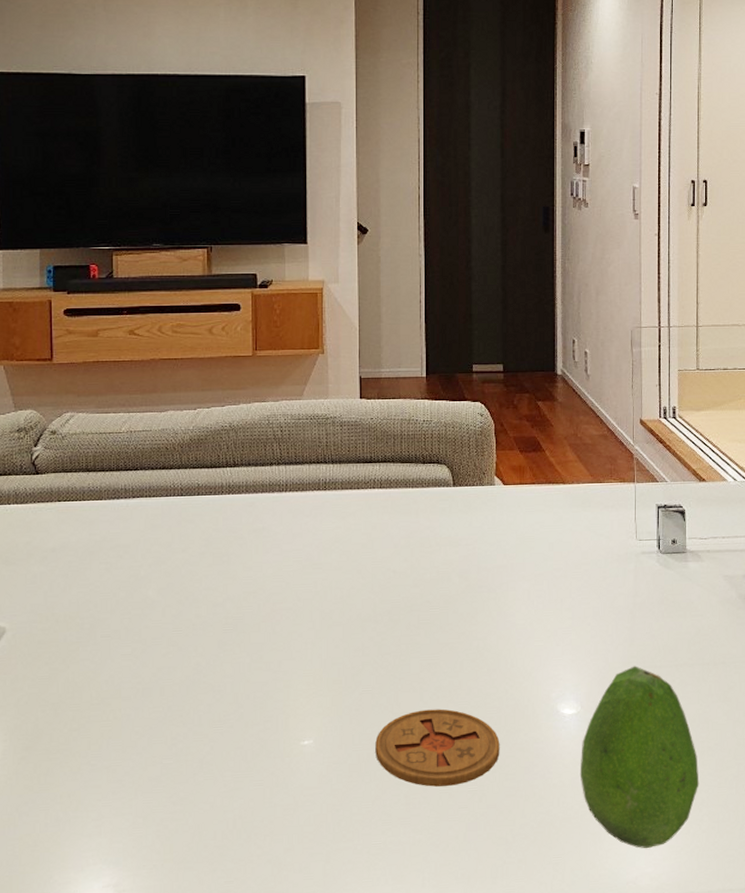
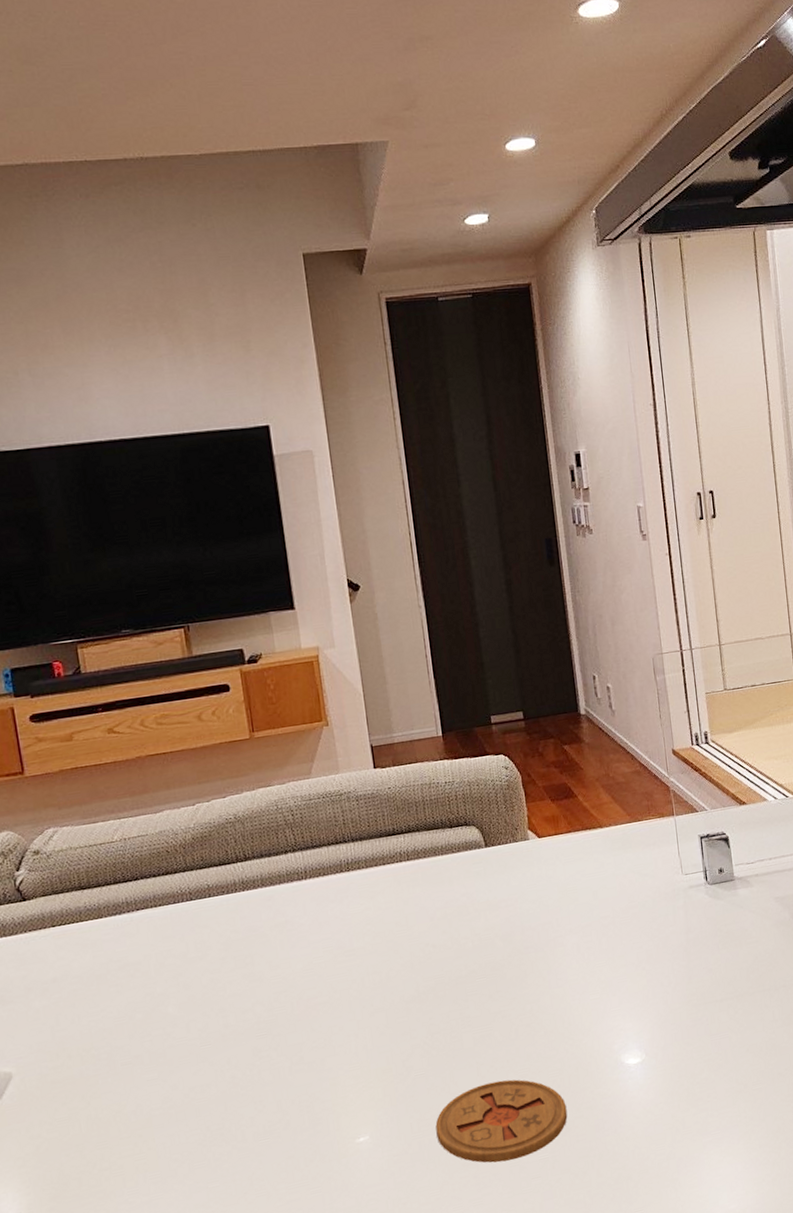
fruit: present [579,666,700,849] -> none [650,1003,774,1187]

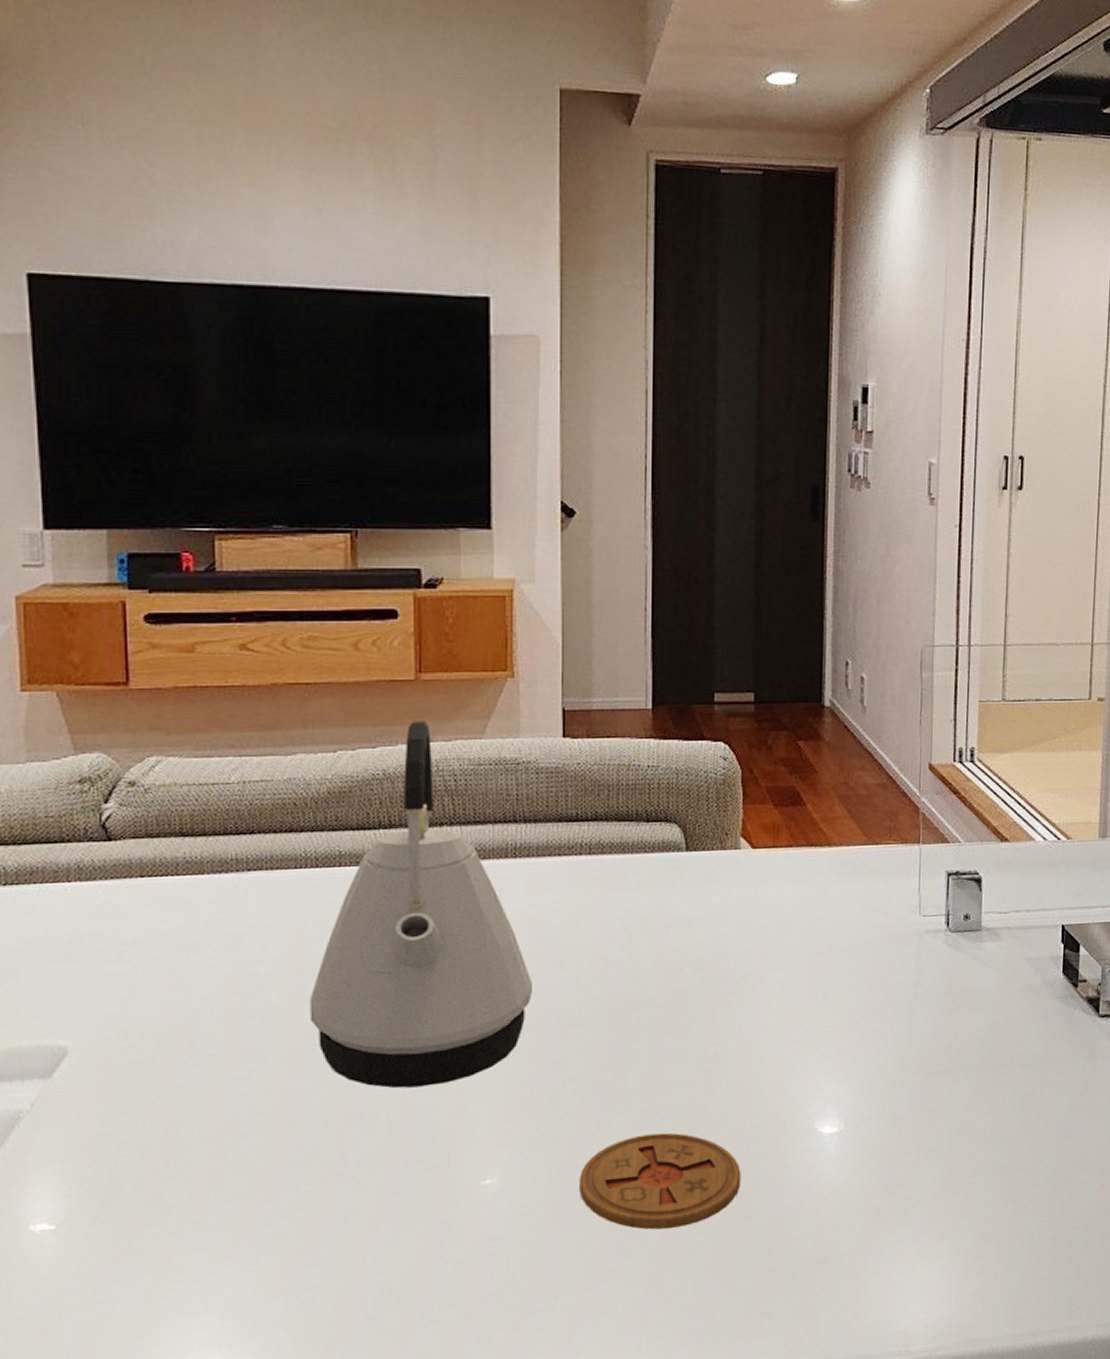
kettle: none [199,770,377,1073] -> present [309,721,532,1089]

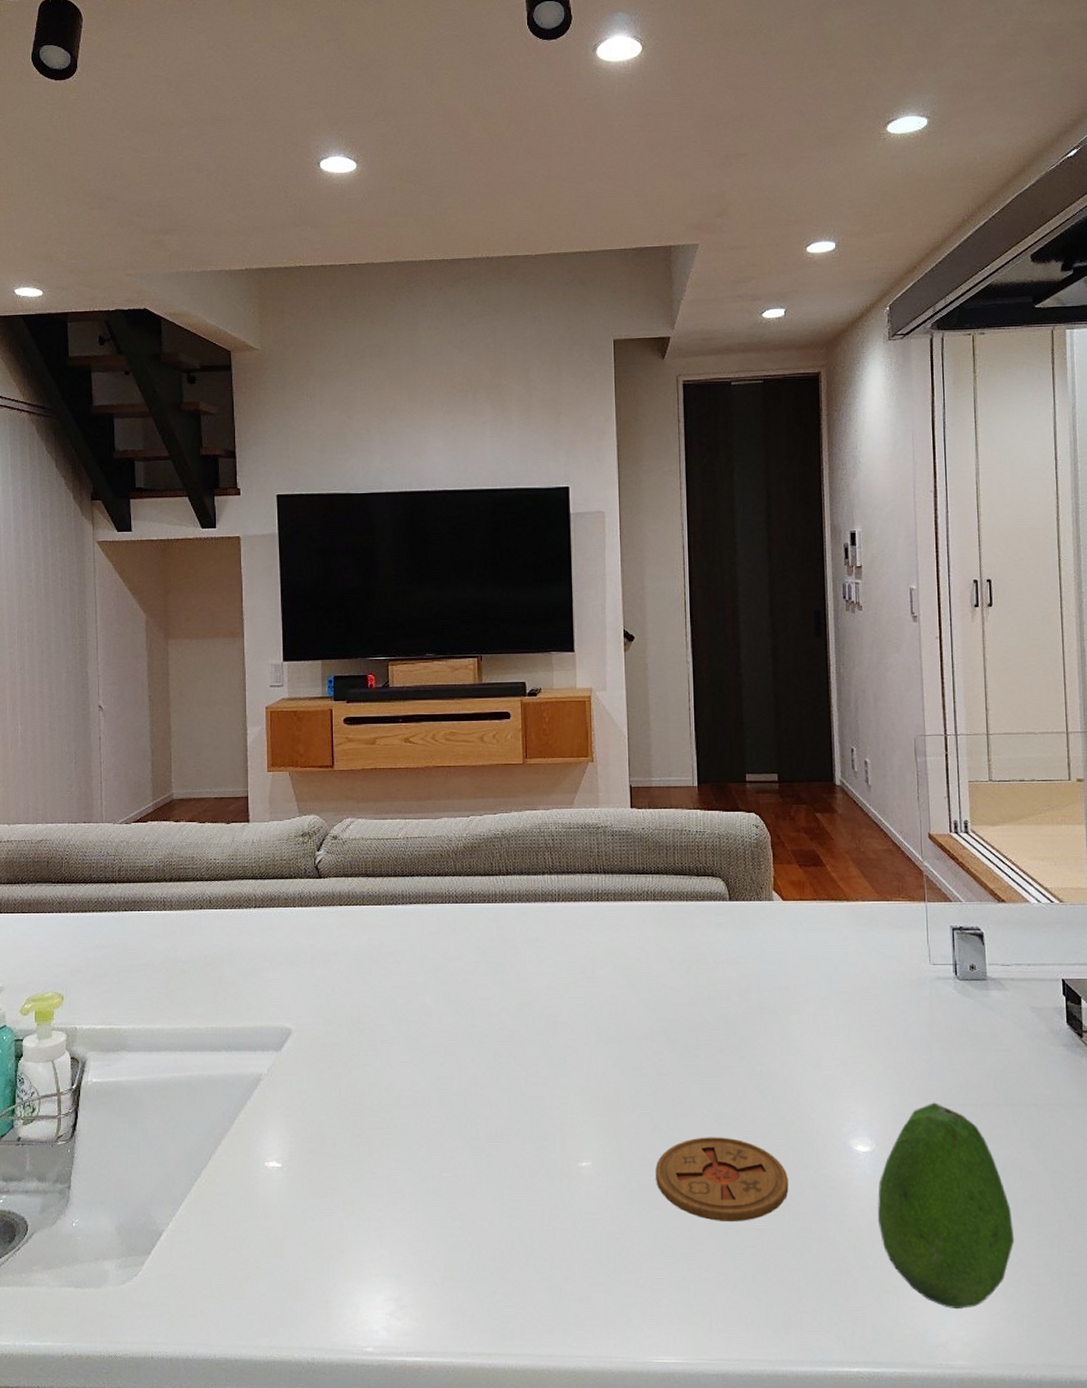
kettle: present [309,721,532,1089] -> none [452,794,614,1080]
fruit: none [841,1071,988,1292] -> present [877,1102,1015,1310]

